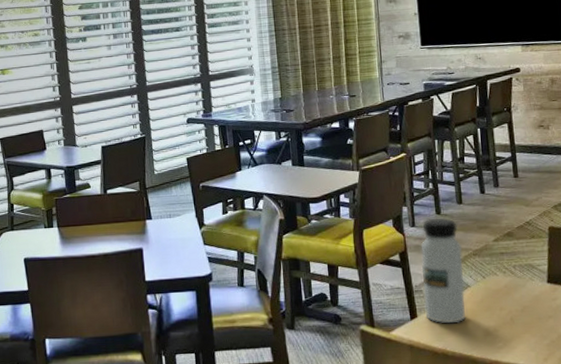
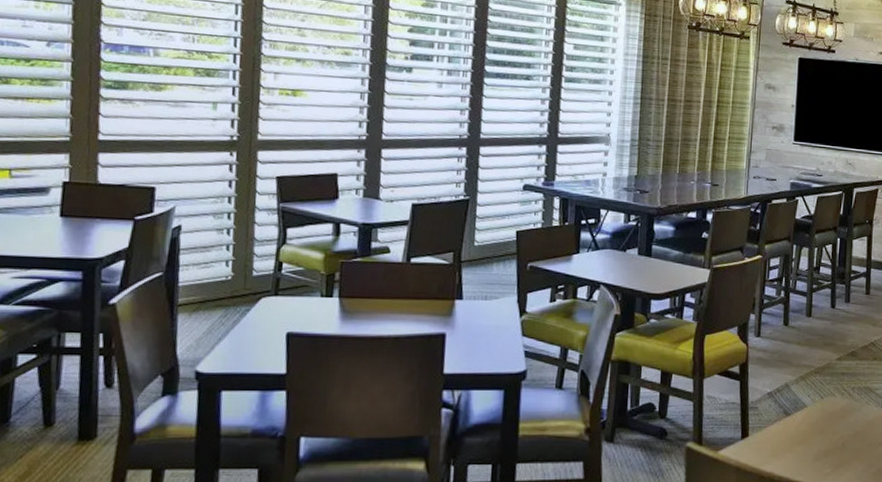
water bottle: present [420,217,465,324] -> none [757,329,804,446]

